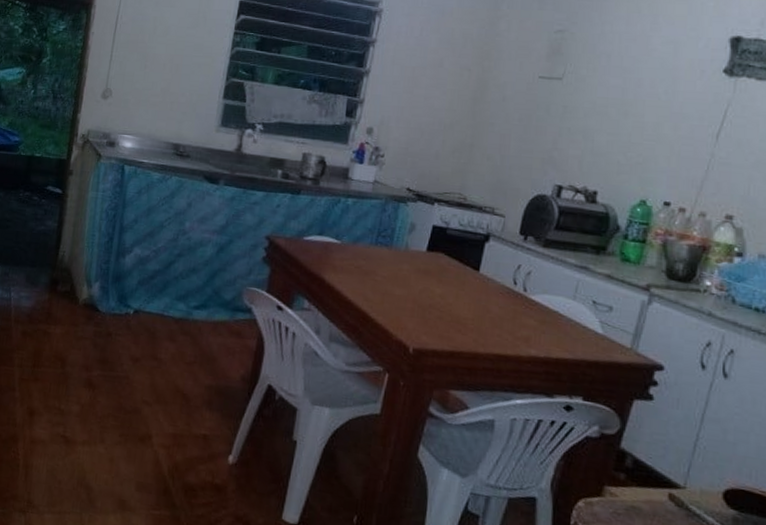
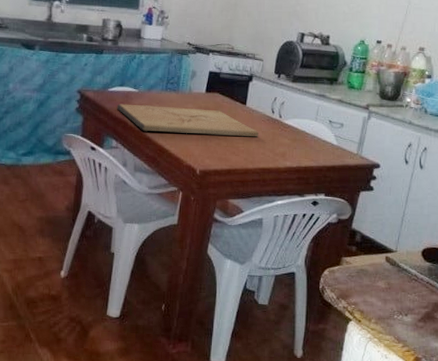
cutting board: none [312,256,494,314] -> present [116,104,258,137]

